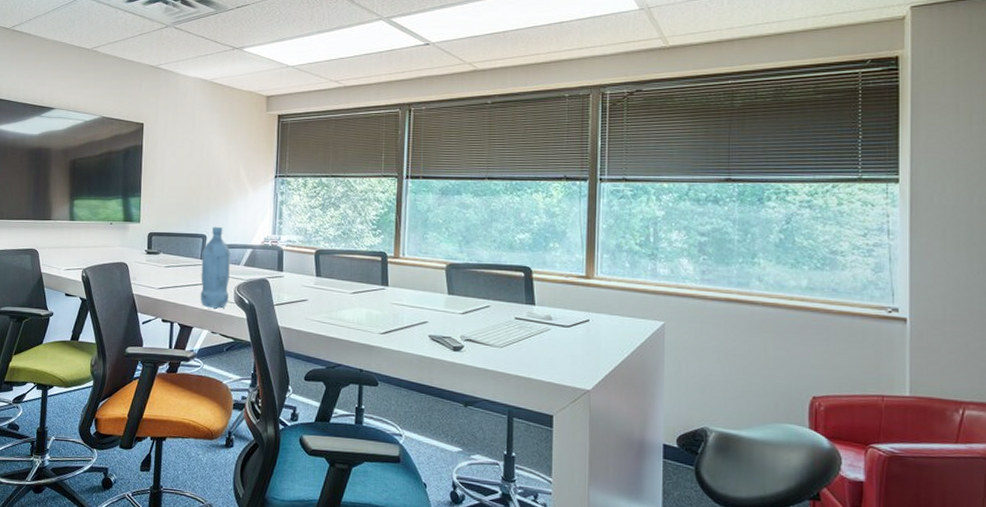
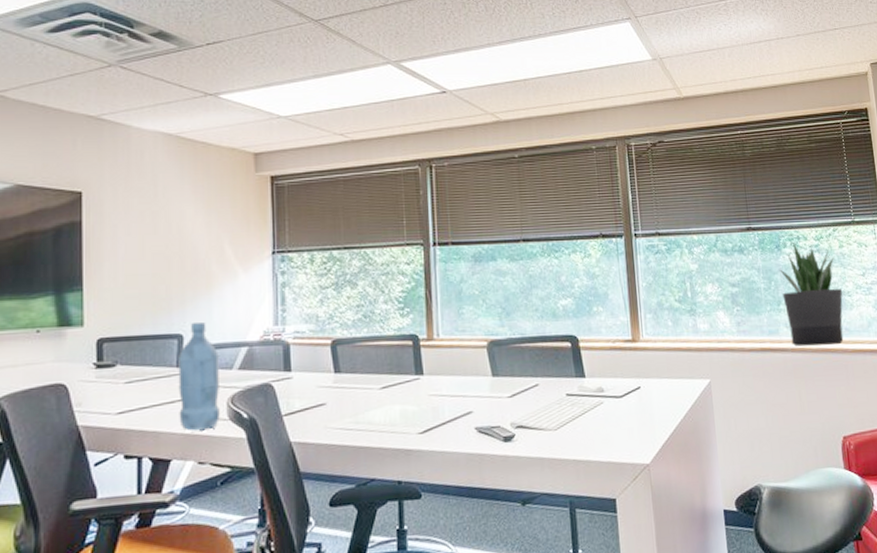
planter: none [759,197,835,305] -> present [780,243,844,347]

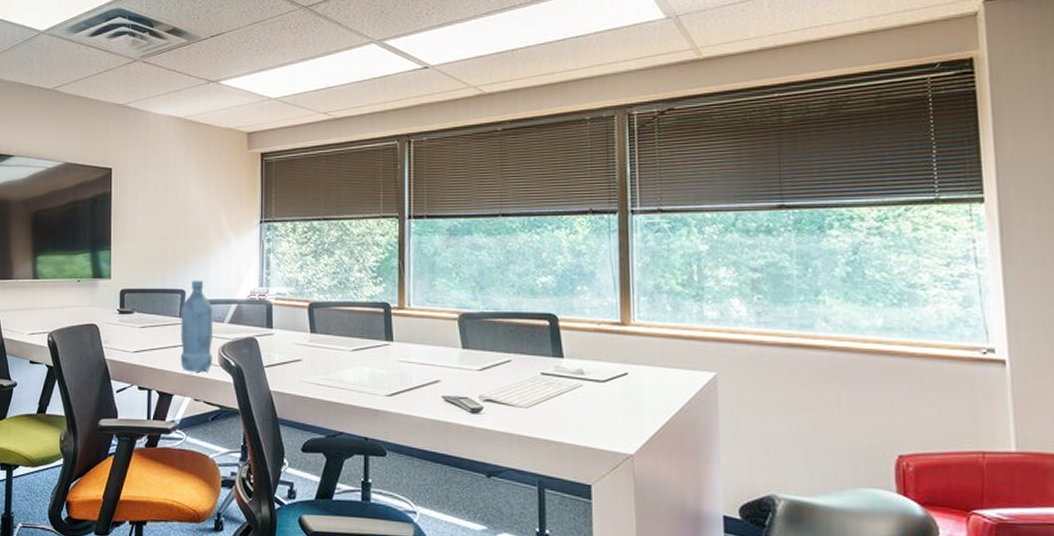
planter: present [780,243,844,347] -> none [821,224,914,347]

